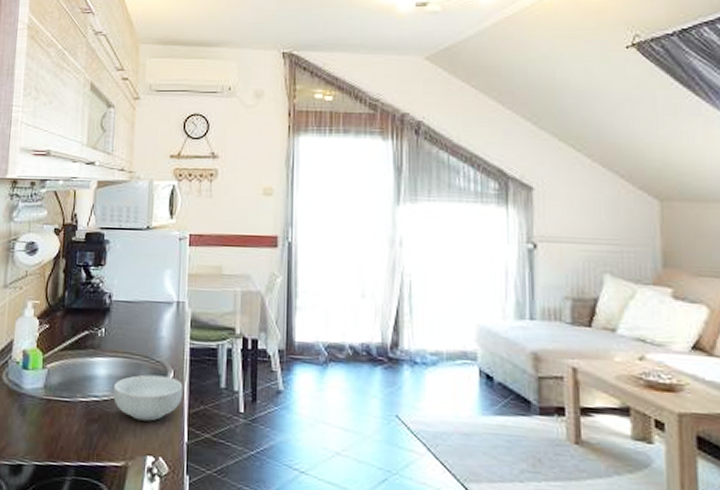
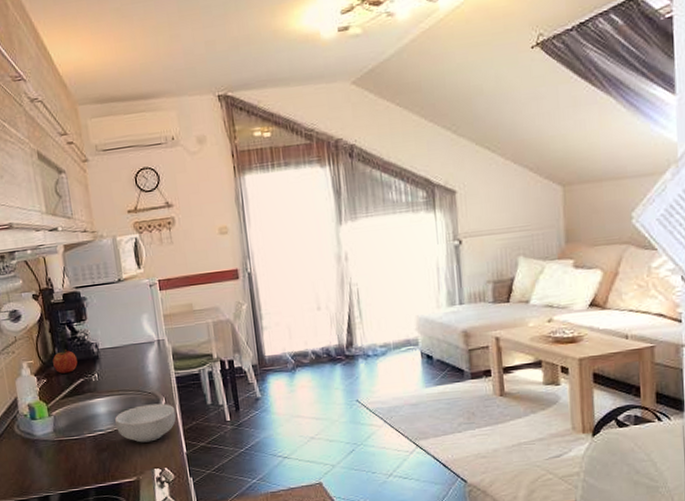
fruit: none [60,294,86,322] -> present [52,349,78,374]

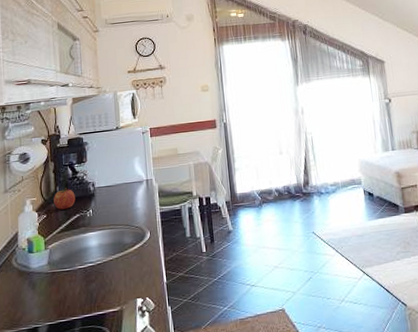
cereal bowl: present [115,403,176,443] -> none [105,236,159,274]

